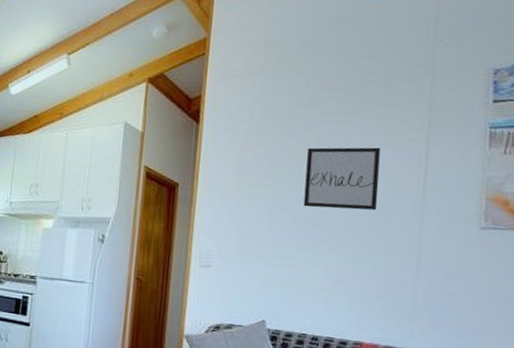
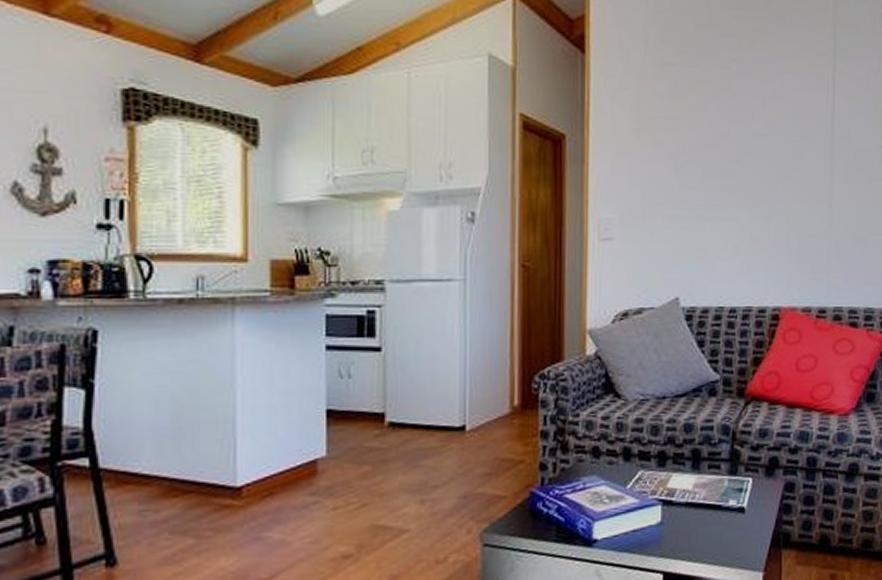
wall art: present [303,147,380,211] -> none [712,76,789,154]

